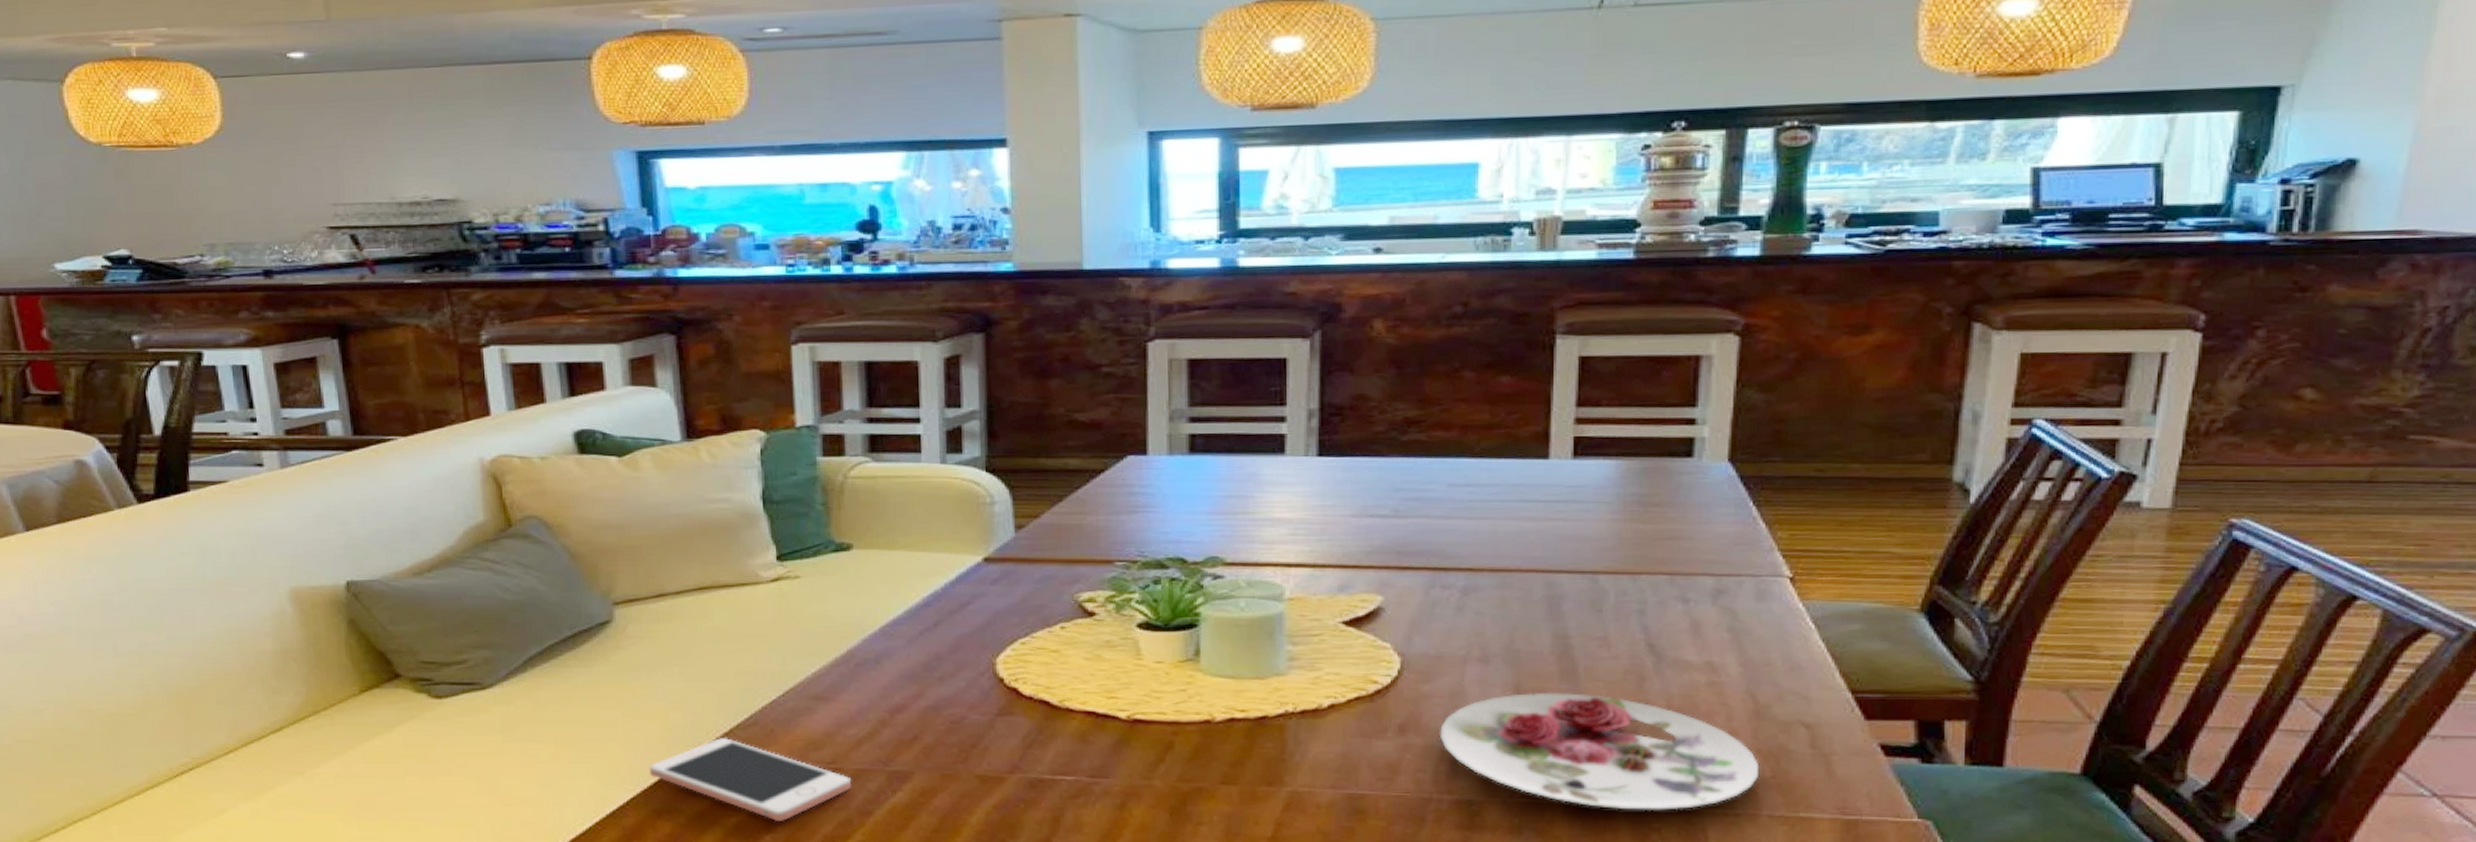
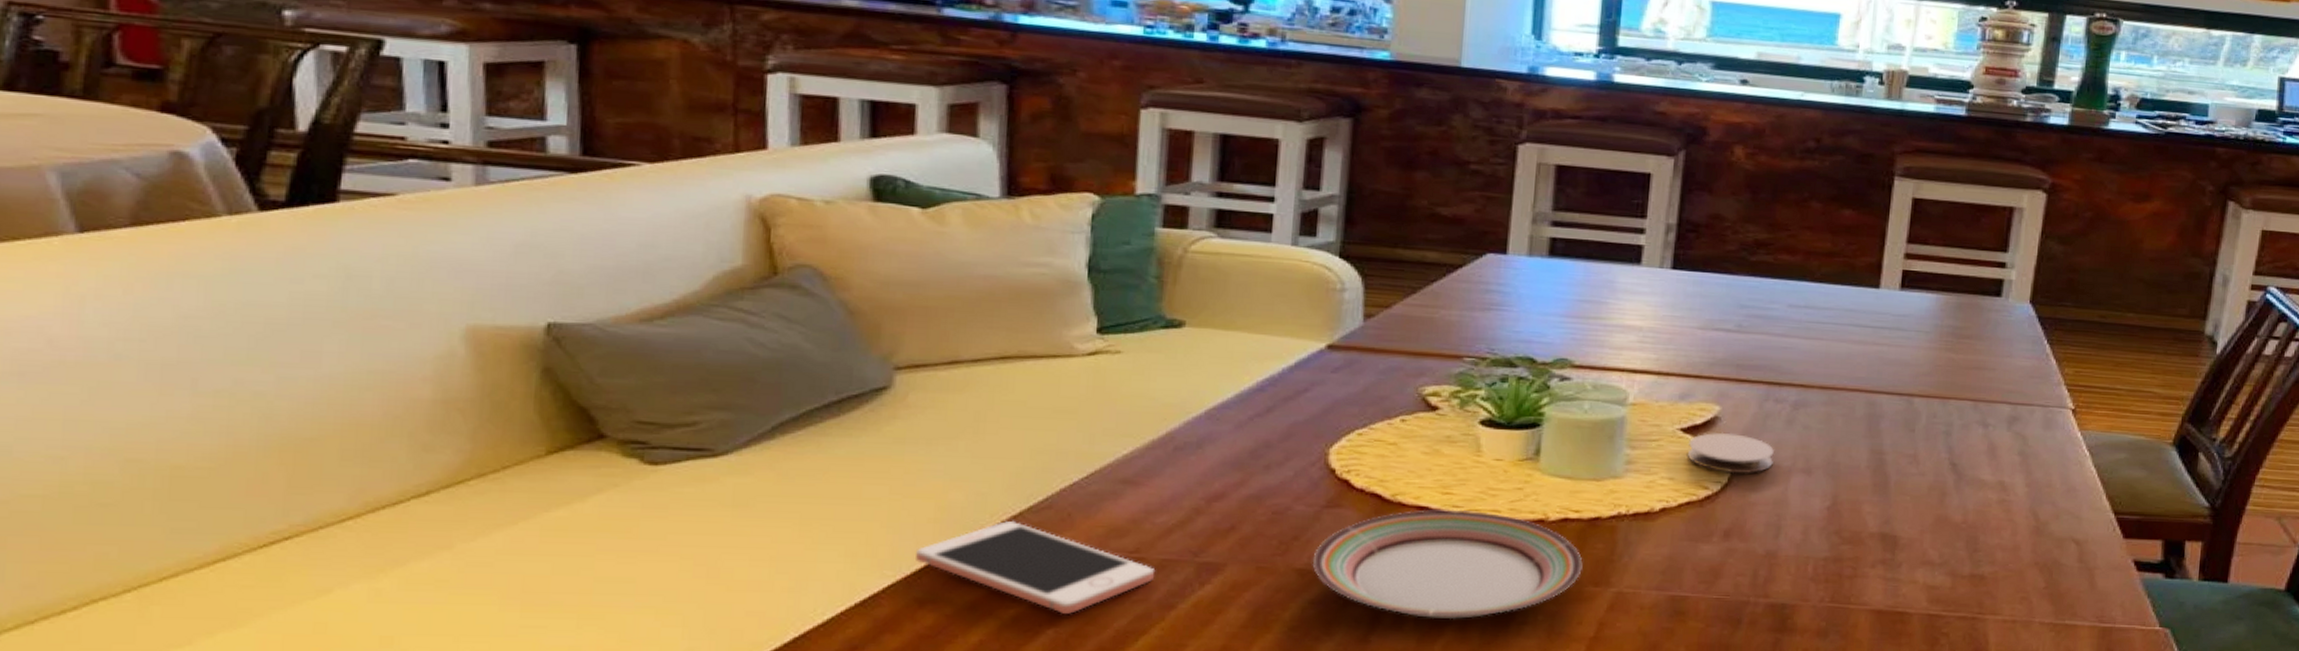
plate: none [991,713,1254,822] -> present [1312,509,1583,620]
coaster: none [1351,623,1445,666] -> present [1688,432,1774,474]
plate: present [1440,692,1760,810] -> none [1761,503,2036,617]

